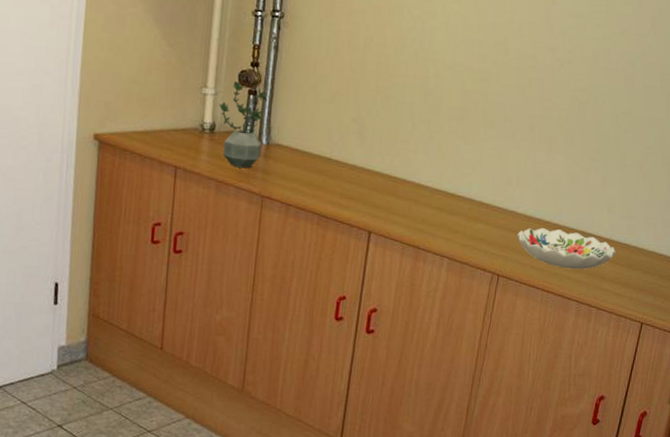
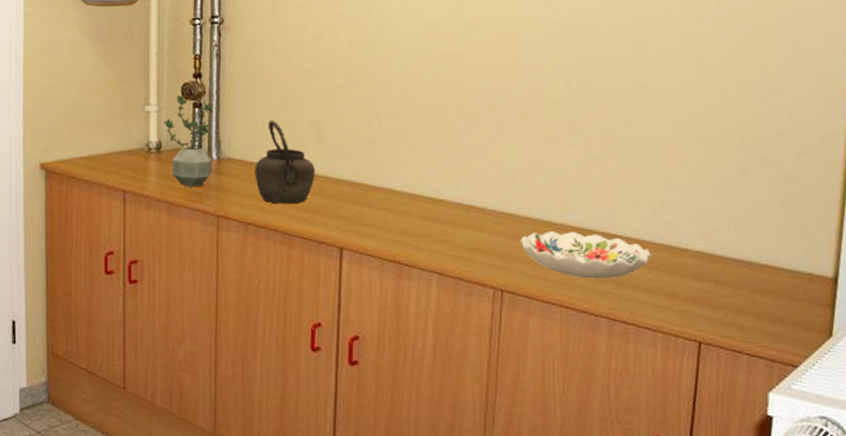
kettle: none [299,112,355,191] -> present [255,120,316,204]

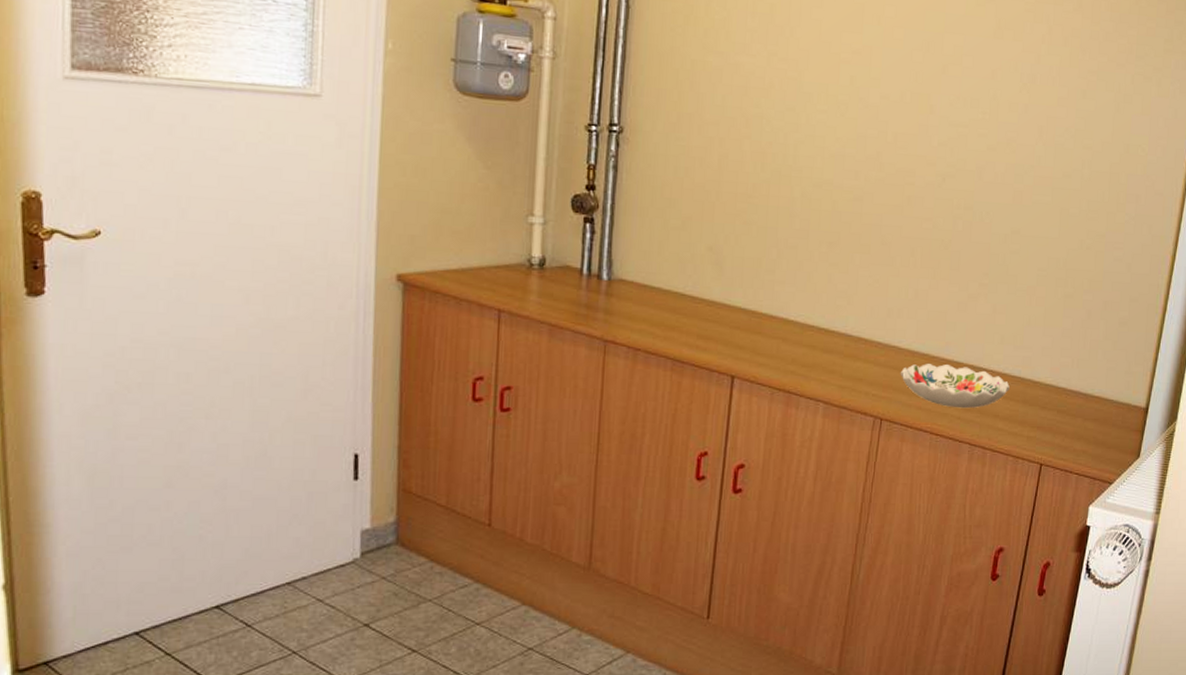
potted plant: present [163,94,214,187] -> none [548,206,608,309]
kettle: present [255,120,316,204] -> none [648,241,712,331]

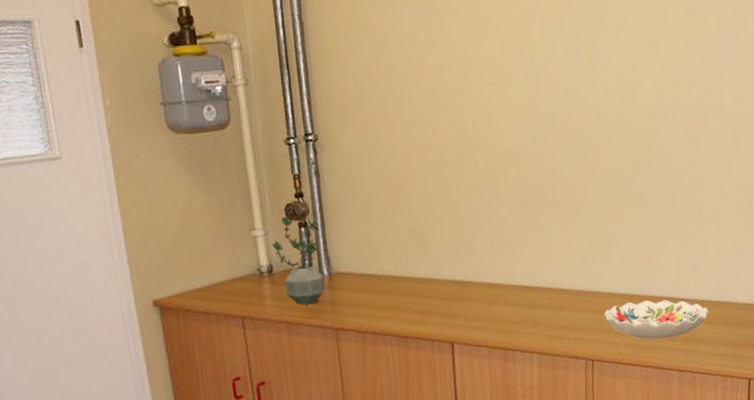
potted plant: none [548,206,608,309] -> present [271,215,325,305]

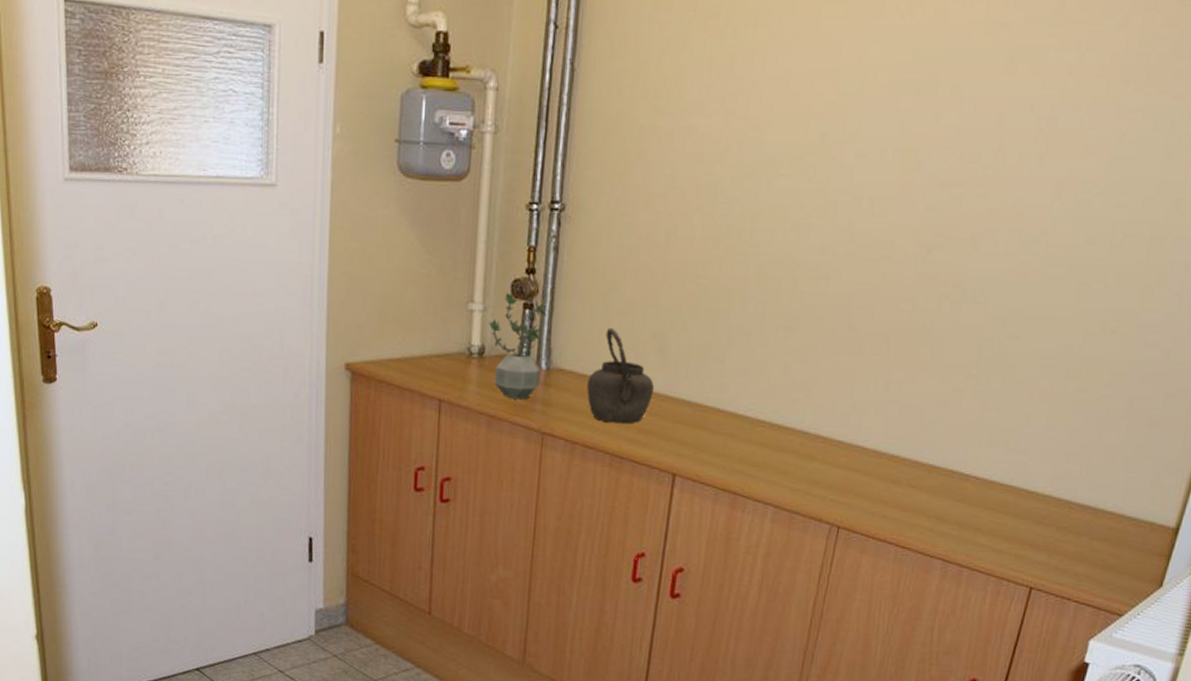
kettle: none [365,230,422,310] -> present [587,327,655,424]
decorative bowl: present [603,299,709,340] -> none [863,465,997,520]

